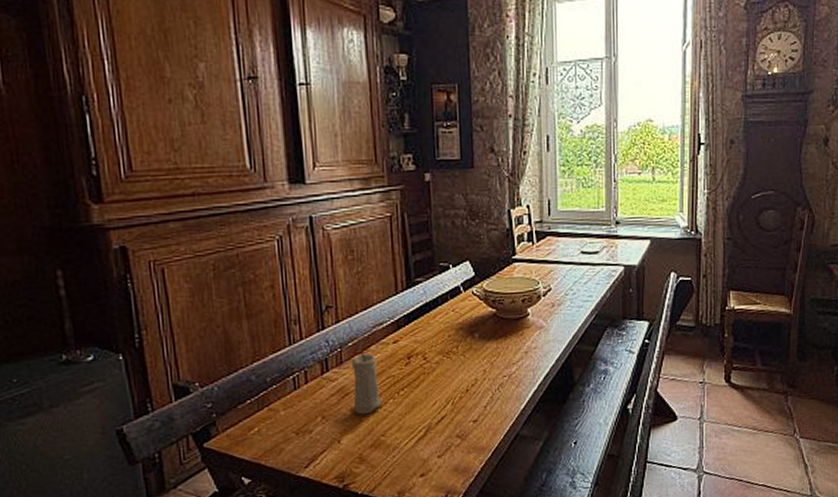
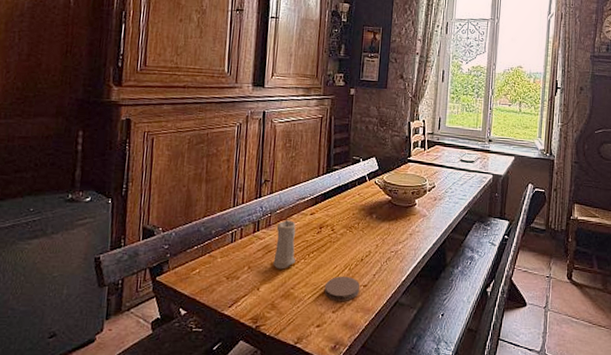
coaster: none [423,412,470,443] -> present [324,276,360,301]

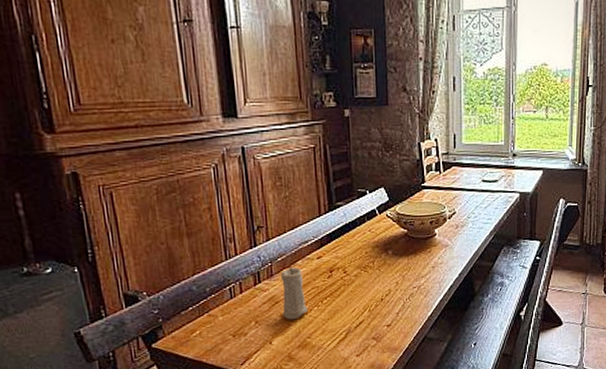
coaster: present [324,276,360,301] -> none [344,318,384,344]

